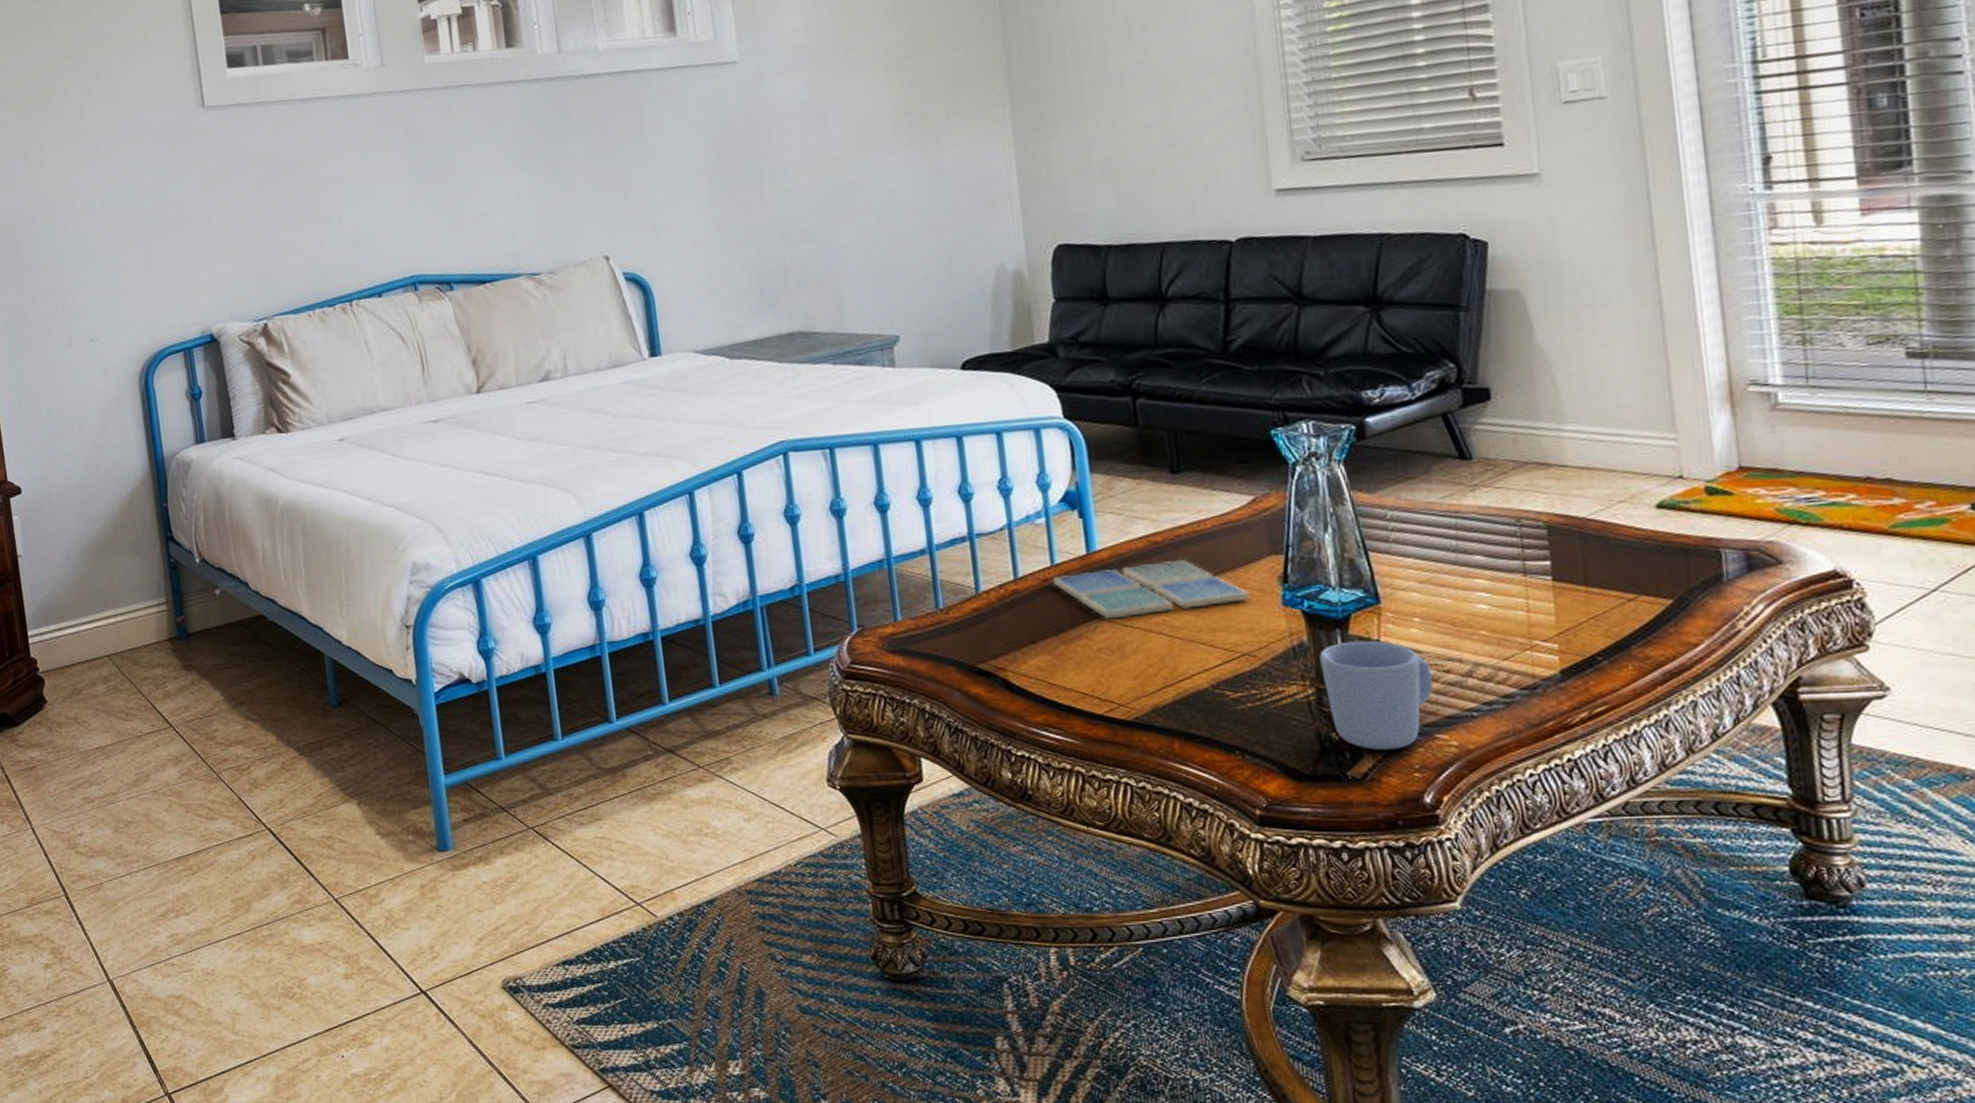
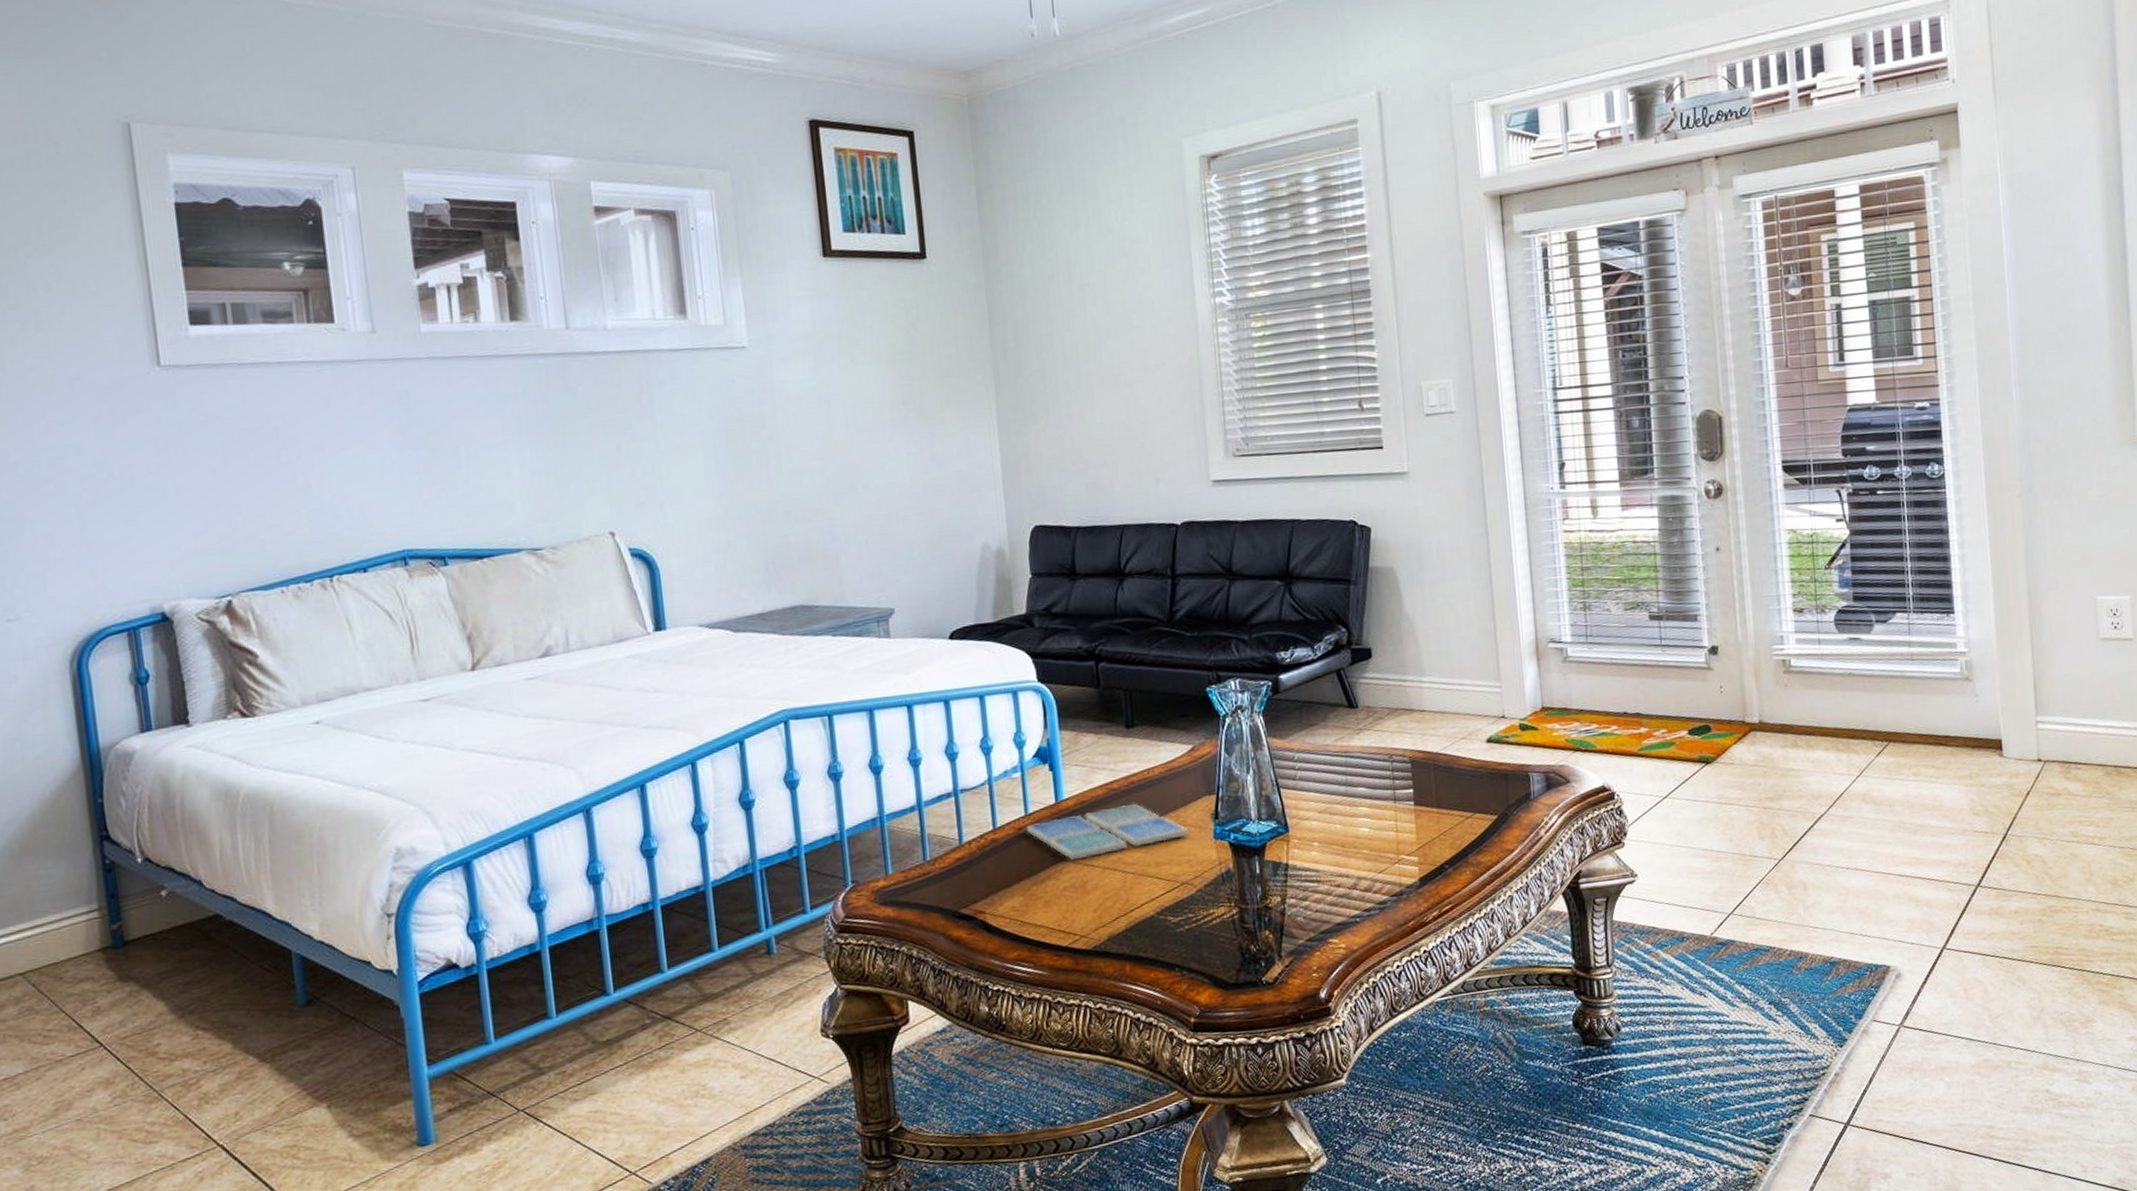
mug: present [1319,640,1433,751] -> none [1242,864,1327,958]

